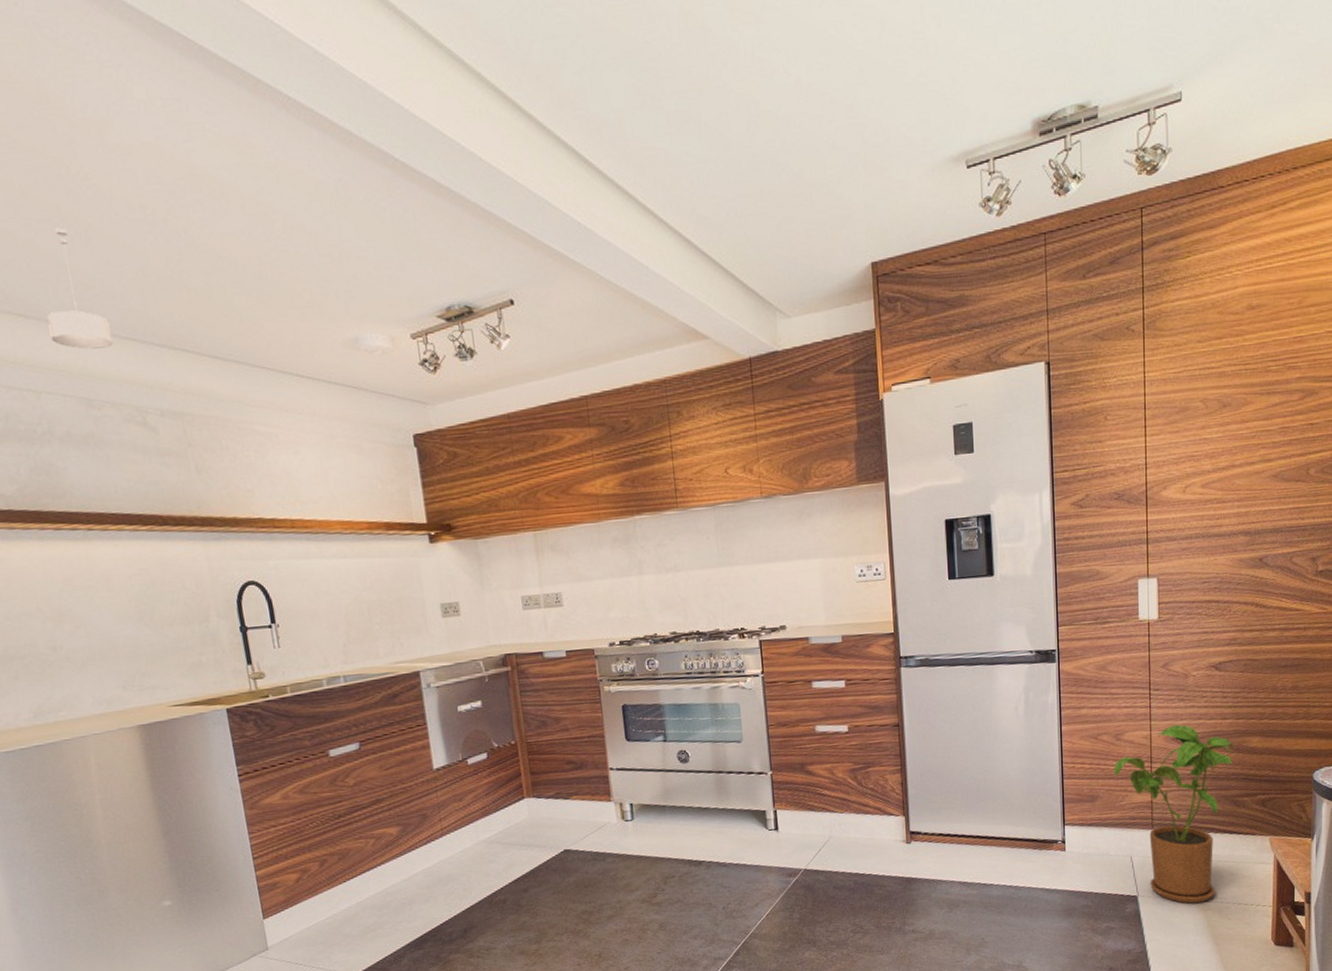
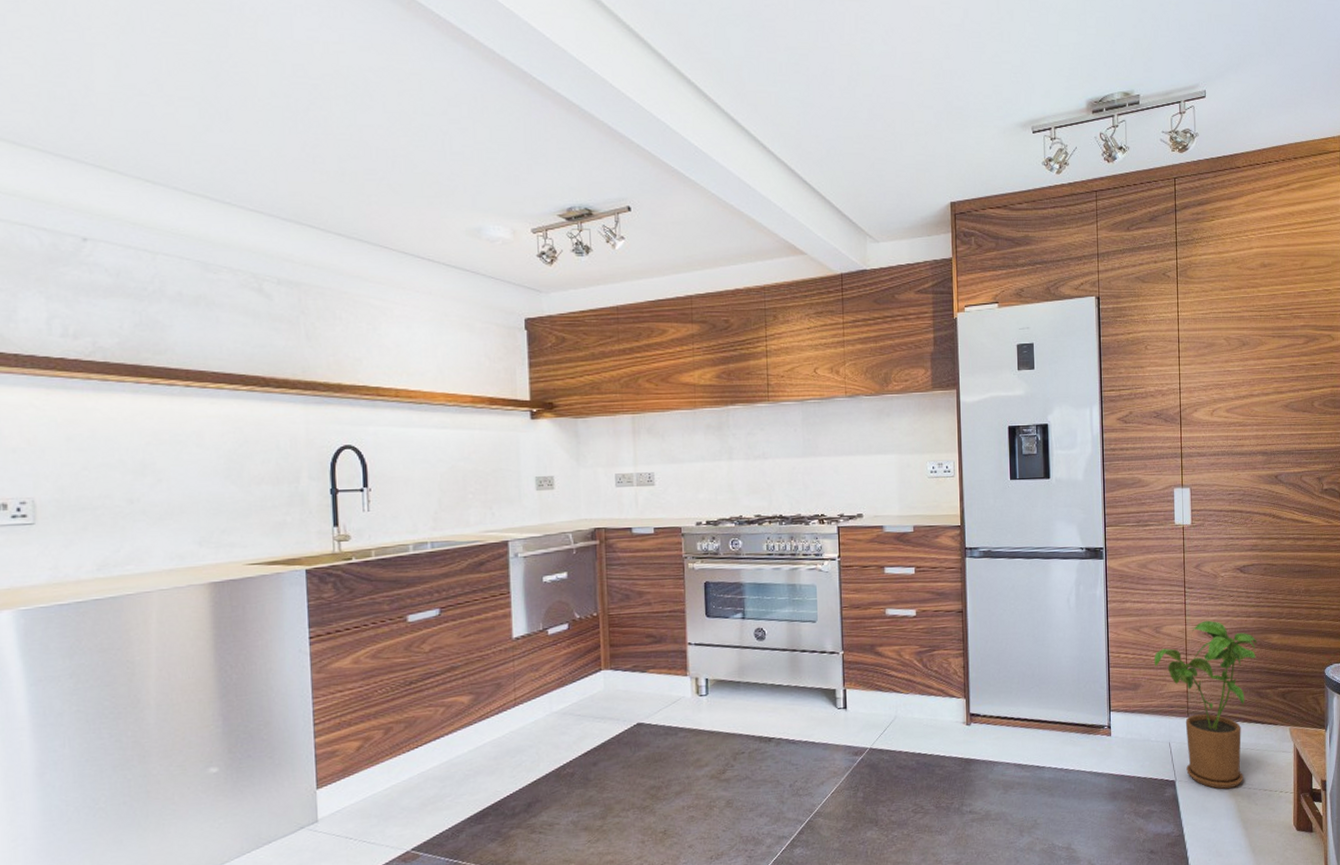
pendant light: present [47,227,113,349] -> none [175,106,239,217]

